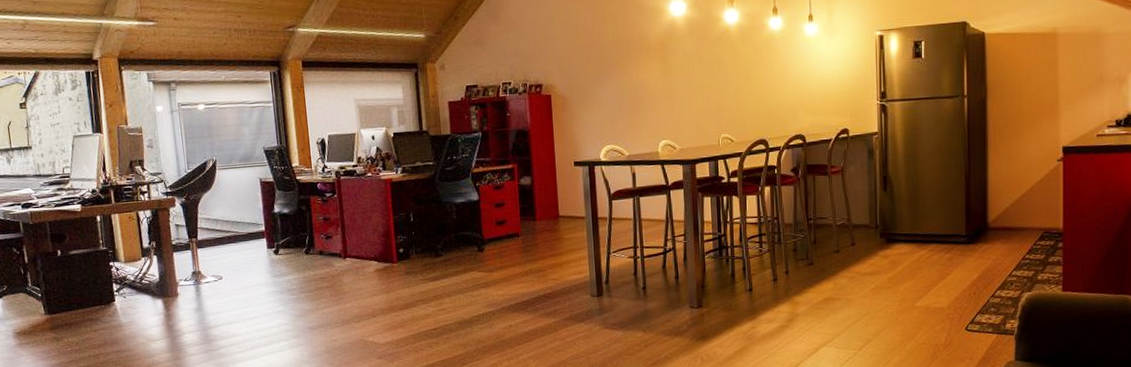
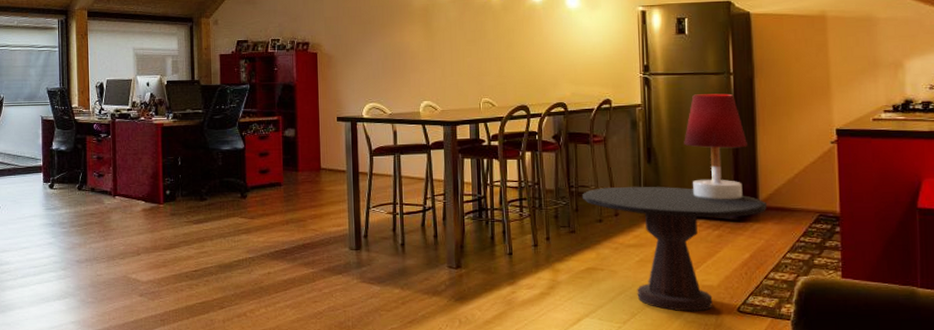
side table: none [820,213,995,335] -> present [582,186,767,312]
table lamp: none [918,117,979,224] -> present [684,93,747,200]

